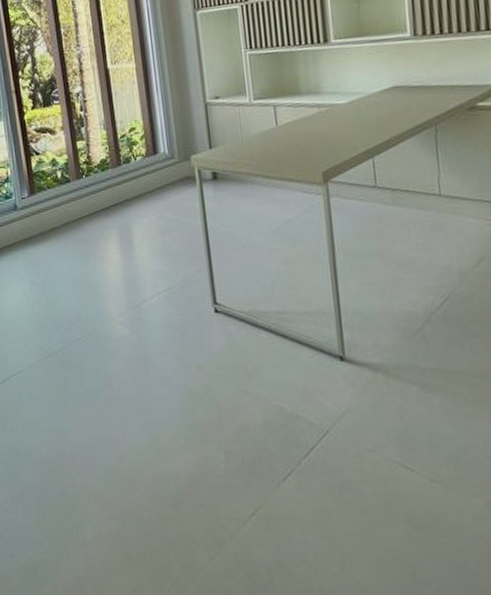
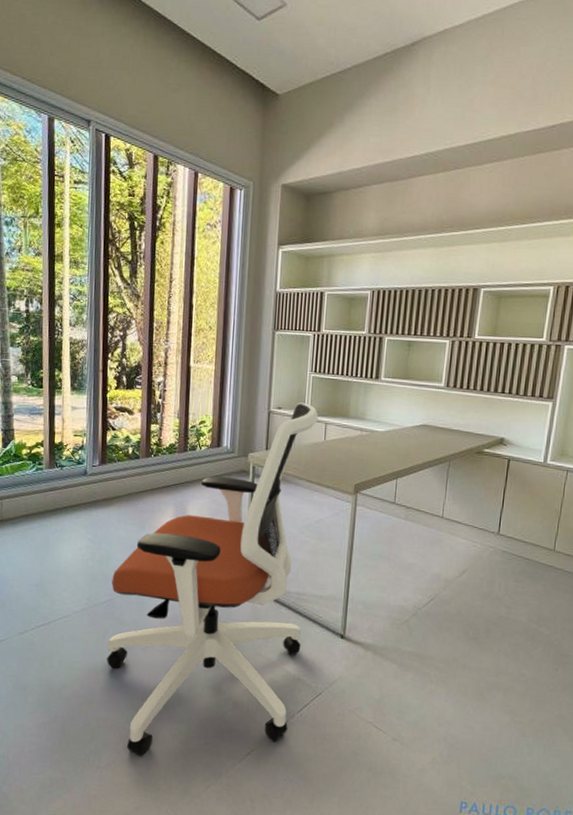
office chair: none [62,86,296,527] -> present [107,402,318,757]

